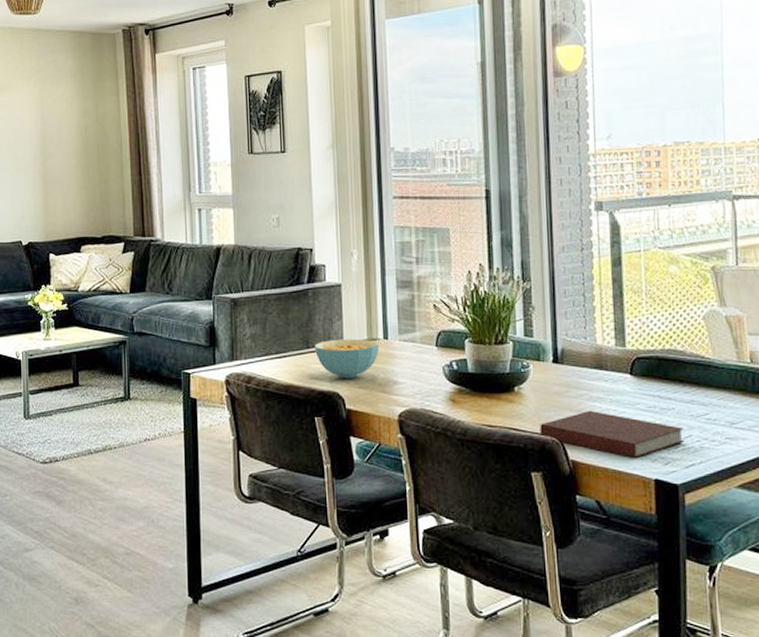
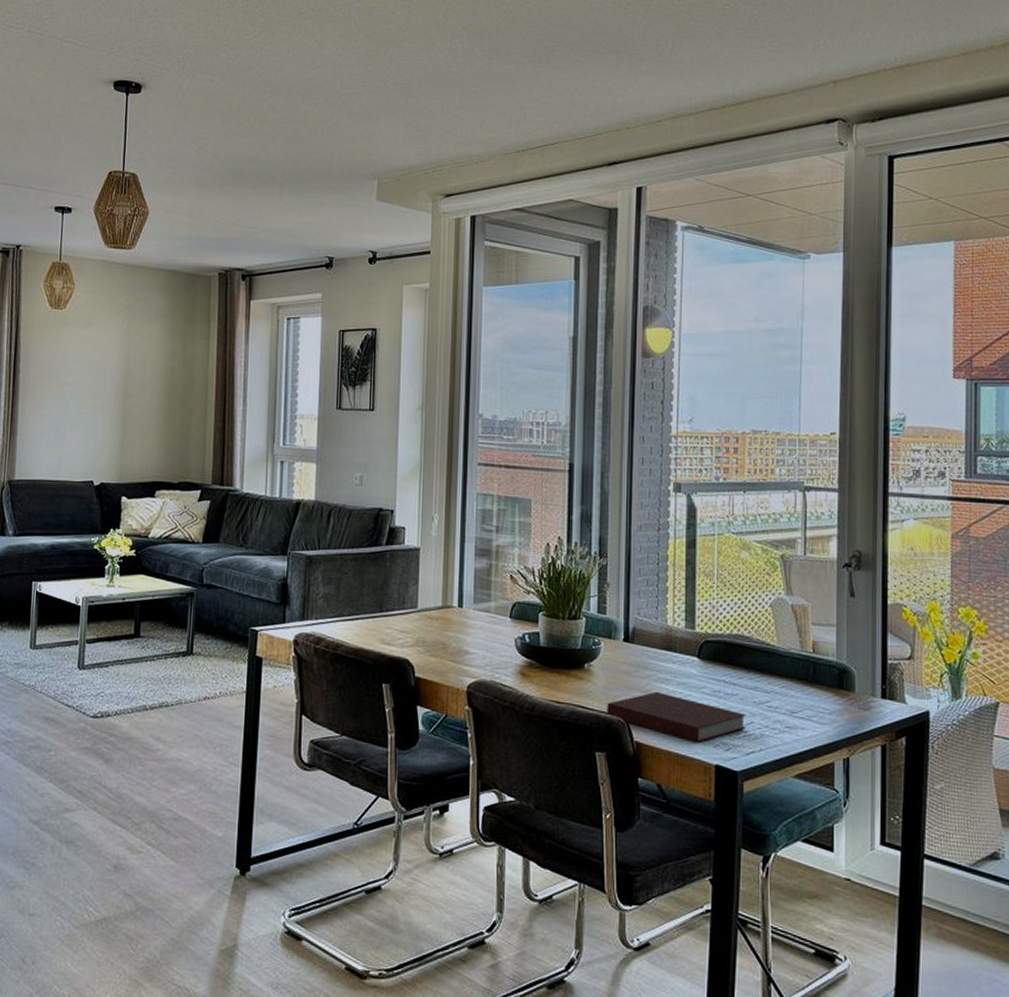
cereal bowl: present [314,338,380,379] -> none [387,604,454,646]

